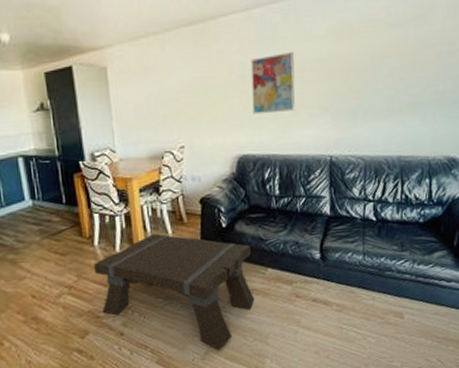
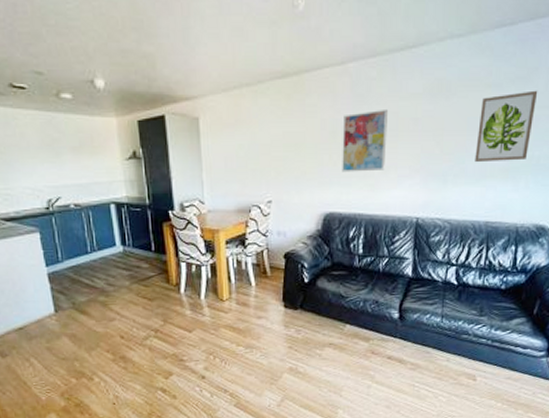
coffee table: present [94,233,255,349] -> none [180,285,332,397]
wall art: none [382,28,436,99] -> present [475,90,538,163]

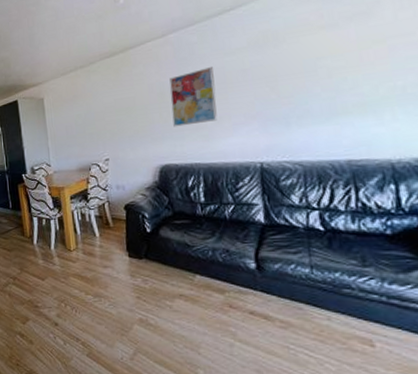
wall art: present [475,90,538,163] -> none [316,21,388,102]

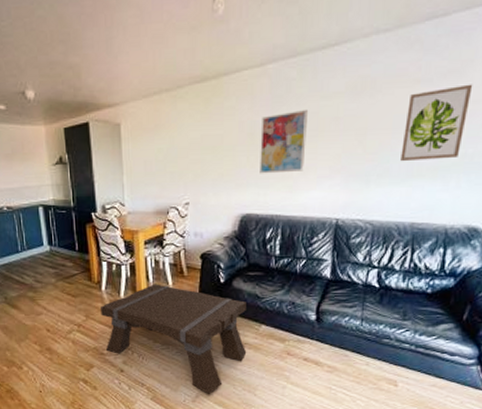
coffee table: none [33,236,184,351] -> present [101,284,247,394]
wall art: none [316,21,388,102] -> present [401,84,473,162]

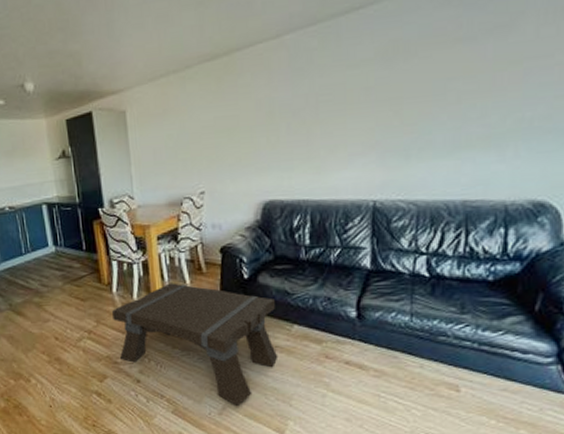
wall art: present [260,110,309,174] -> none [280,82,334,156]
wall art: present [401,84,473,162] -> none [445,38,526,132]

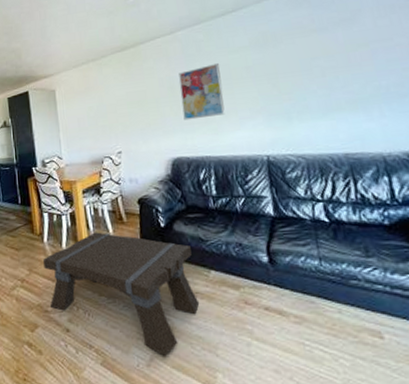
wall art: none [280,82,334,156] -> present [179,63,225,121]

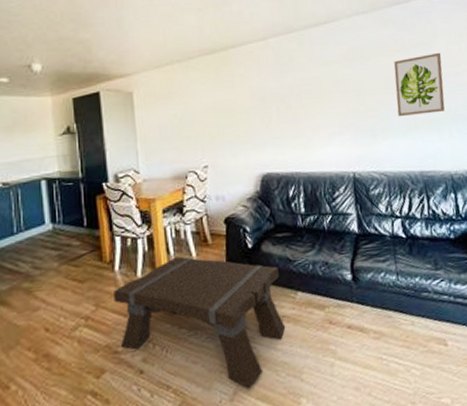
wall art: present [179,63,225,121] -> none [270,76,315,134]
wall art: none [310,27,374,99] -> present [394,52,445,117]

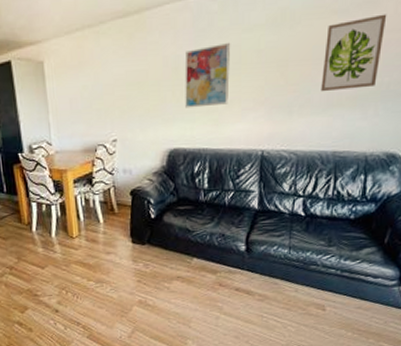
coffee table: present [114,256,286,388] -> none [32,222,180,329]
wall art: none [270,76,315,134] -> present [184,43,231,108]

